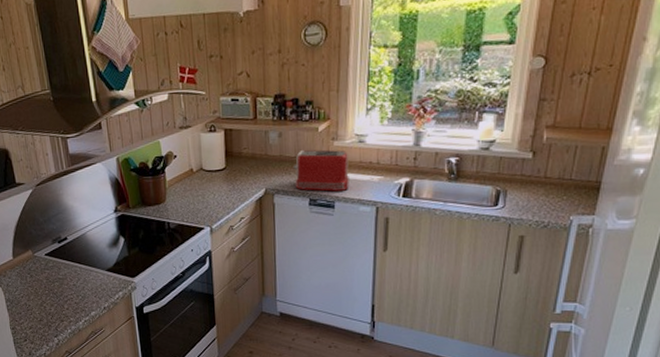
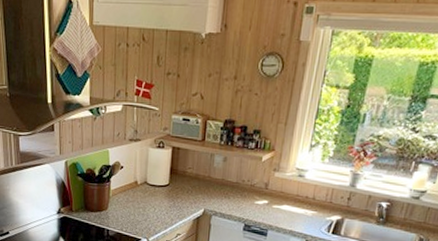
toaster: present [293,149,349,192] -> none [232,176,287,221]

